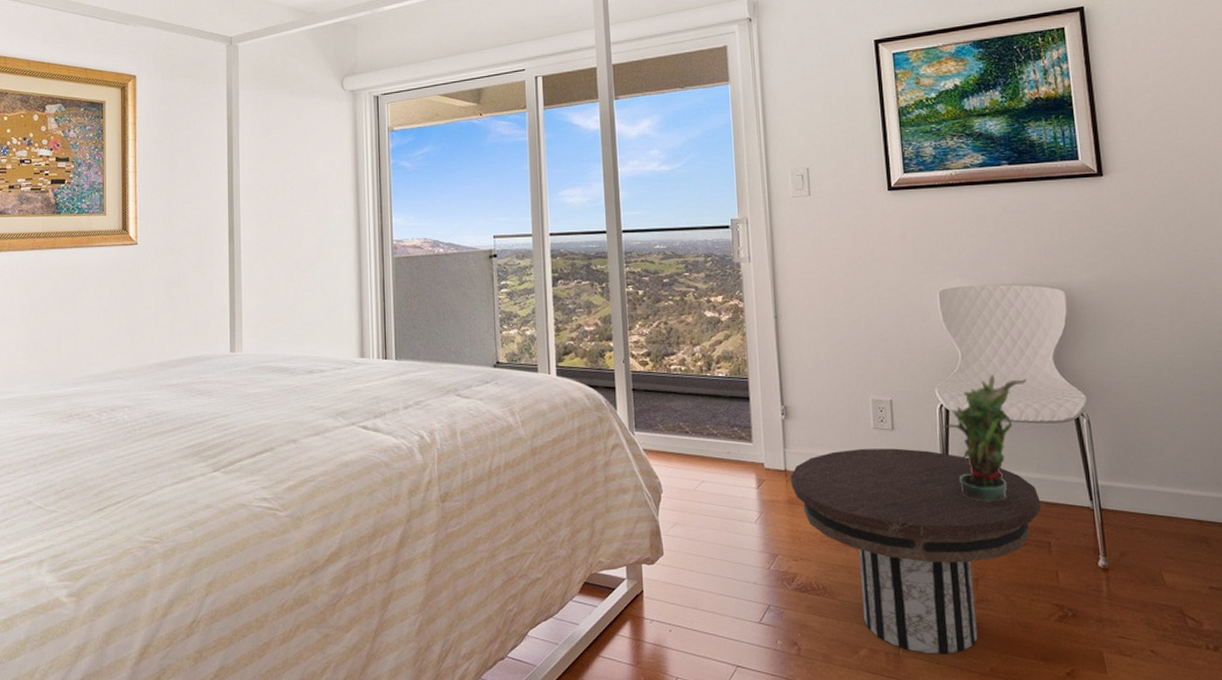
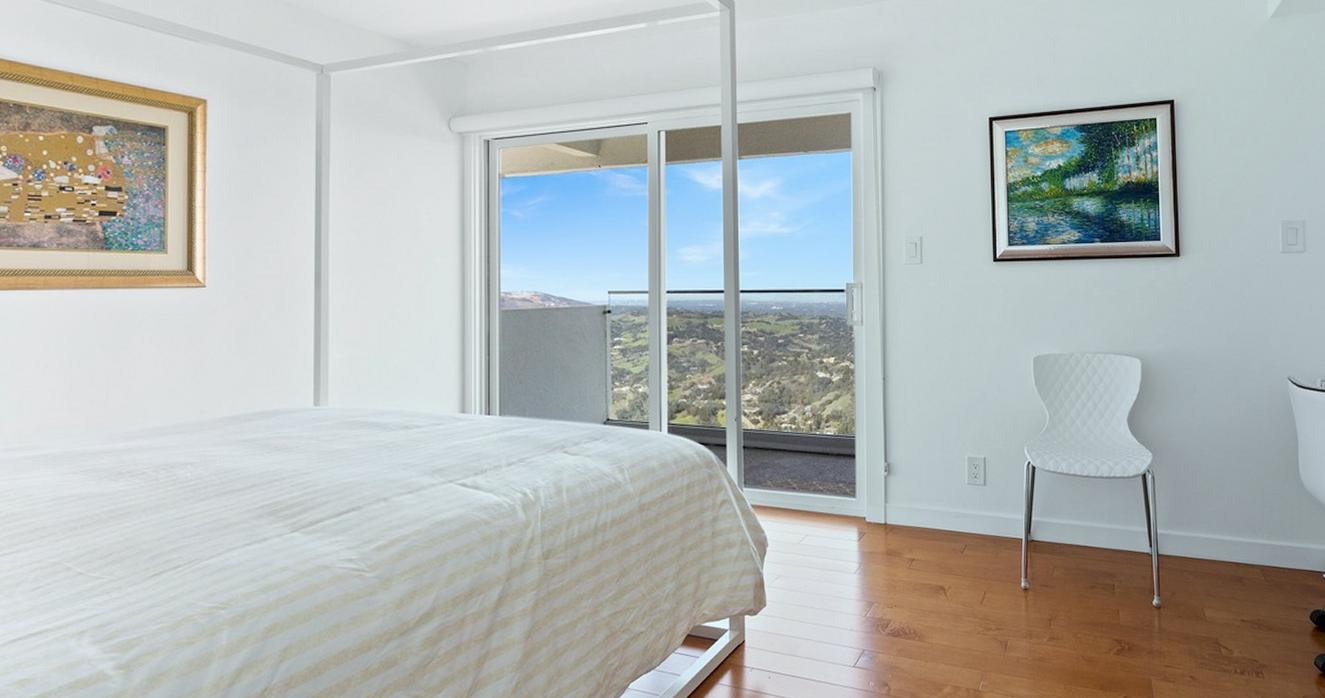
side table: present [791,448,1041,654] -> none [890,502,1108,689]
potted plant: present [943,375,1027,502] -> none [1029,435,1104,550]

